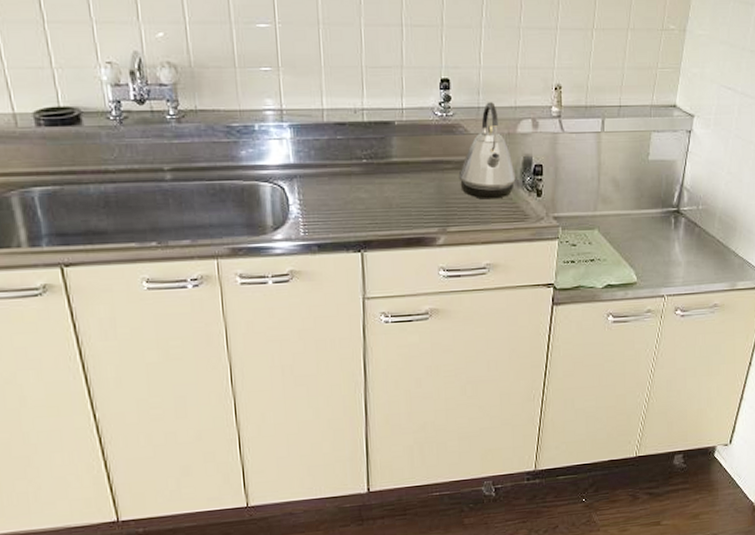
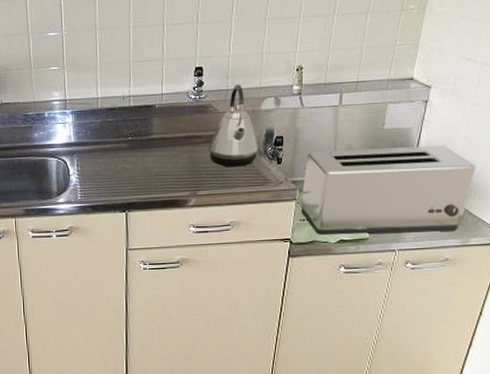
toaster: none [563,180,740,280] -> present [300,145,476,236]

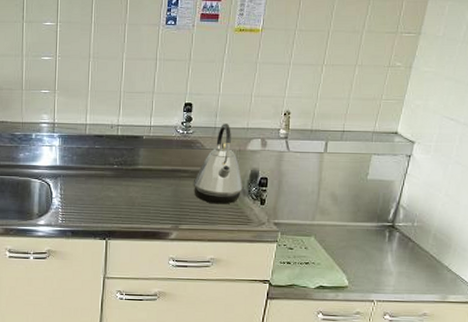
toaster: present [300,145,476,236] -> none [281,195,456,286]

